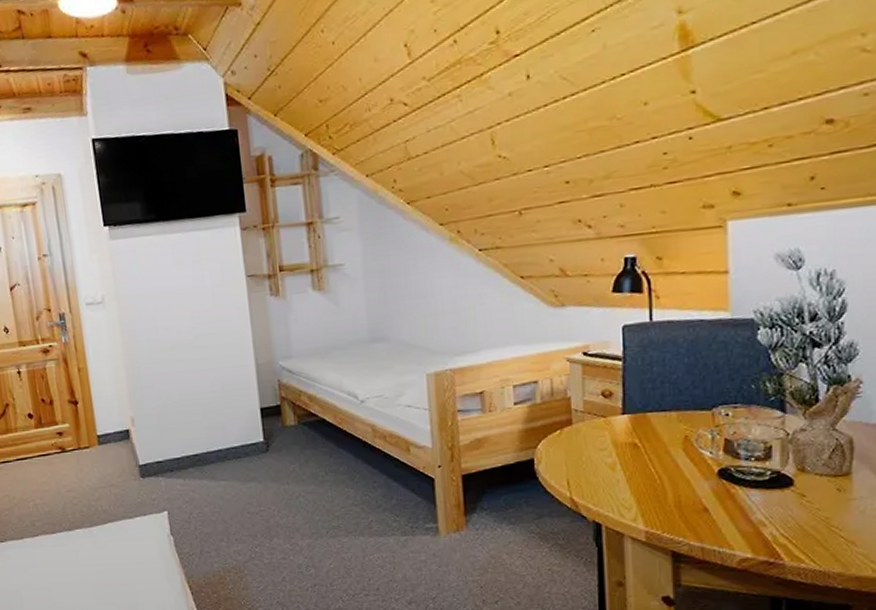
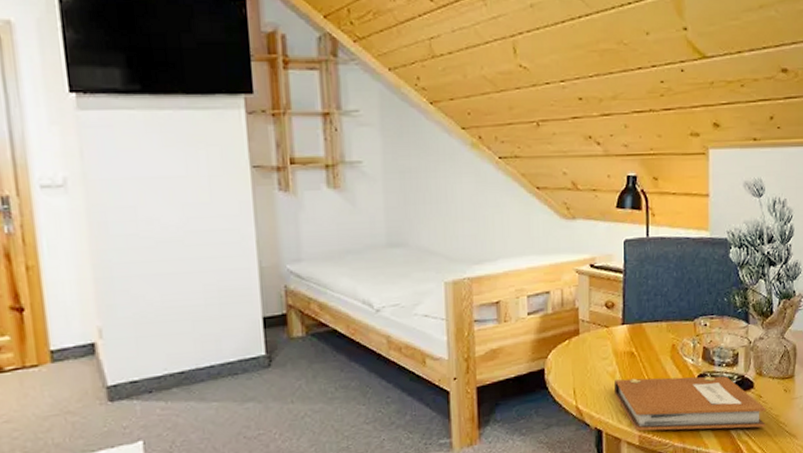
notebook: none [615,470,812,531] -> present [615,376,766,431]

